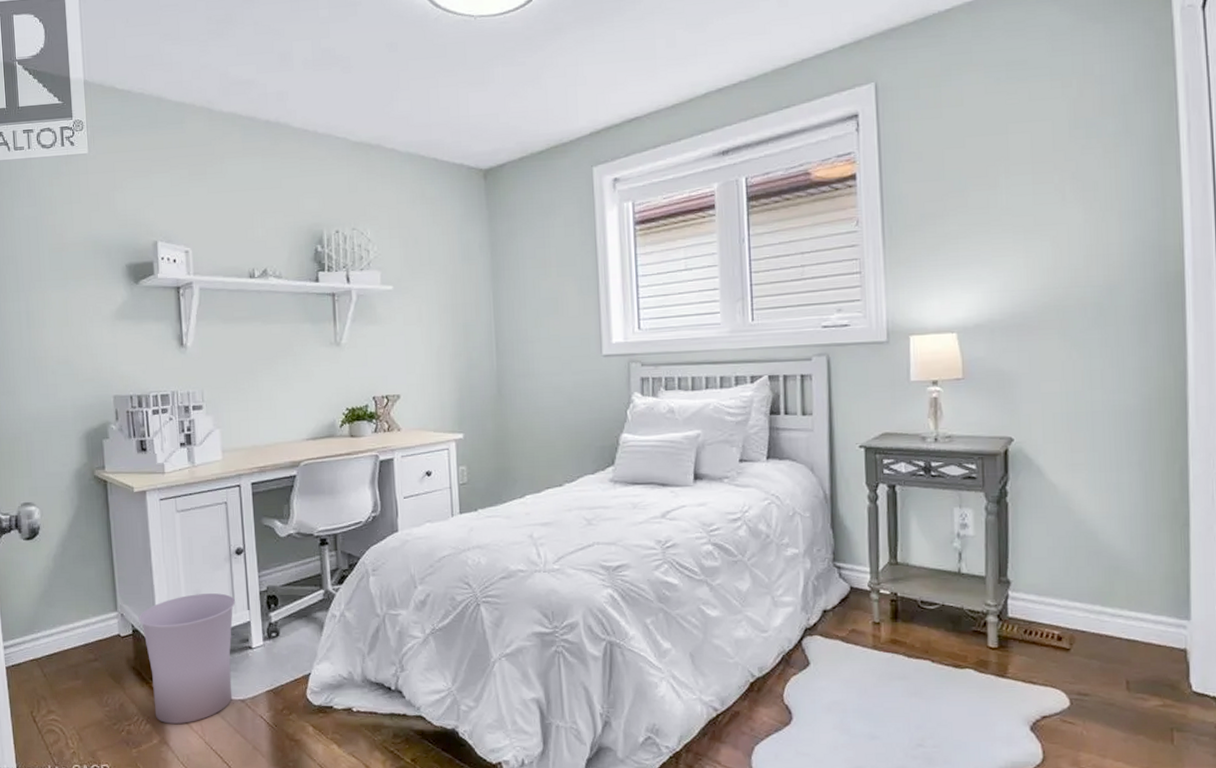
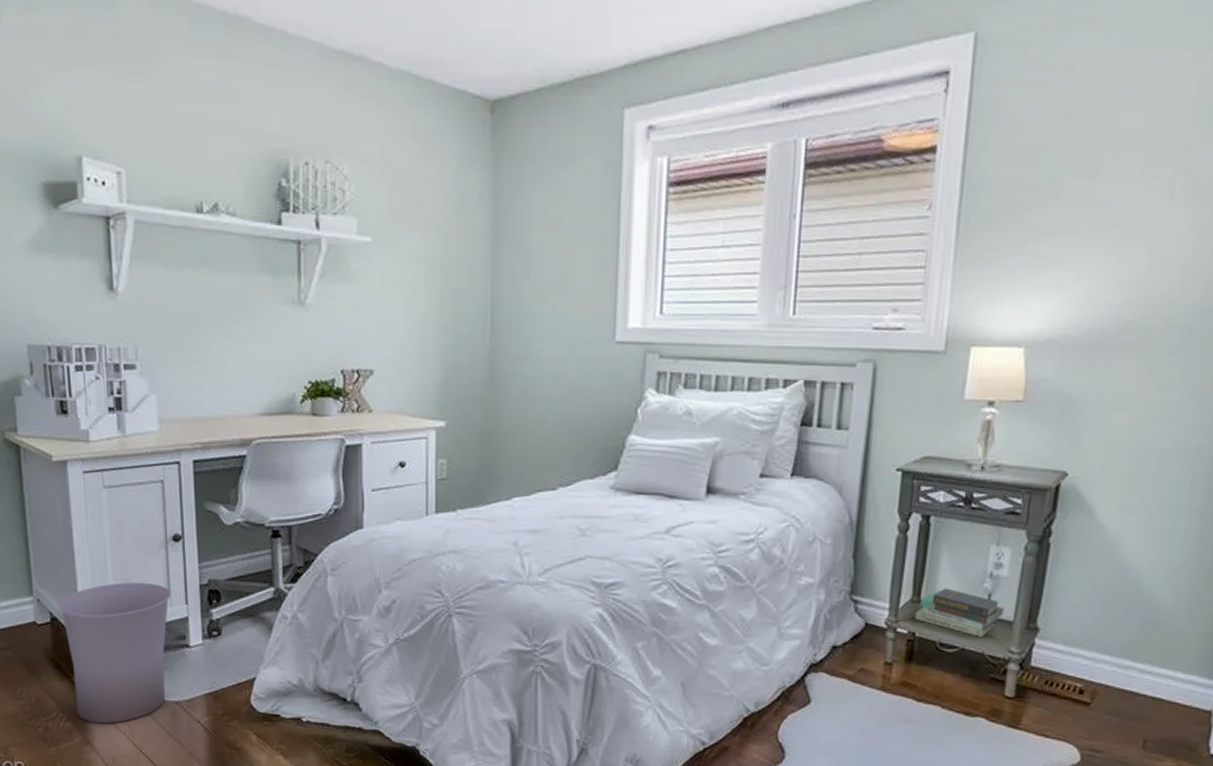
books: none [894,550,975,593] -> present [915,588,1004,637]

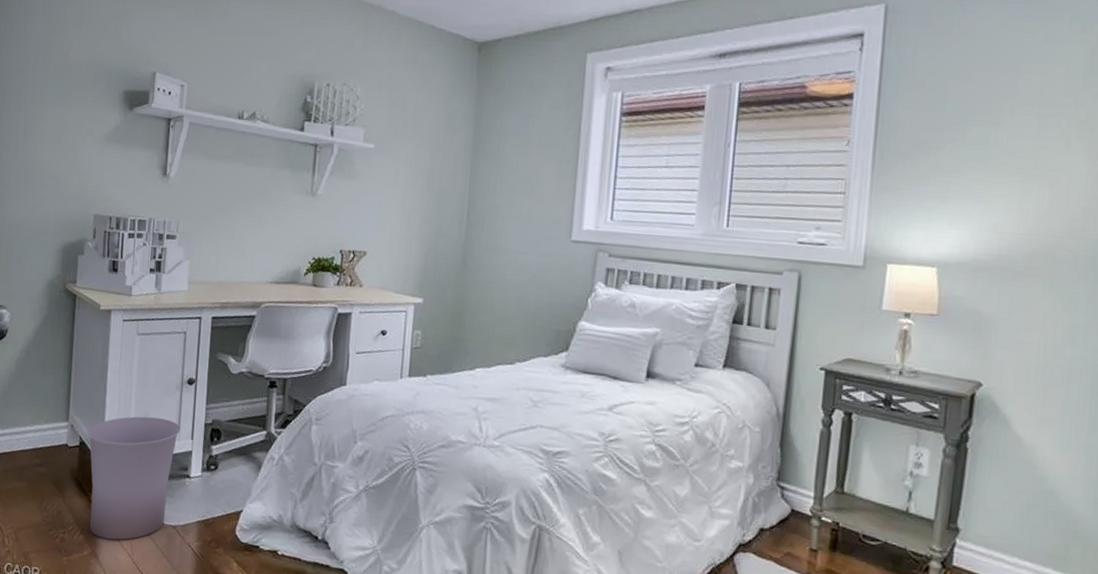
books: present [915,588,1004,637] -> none [838,482,925,533]

